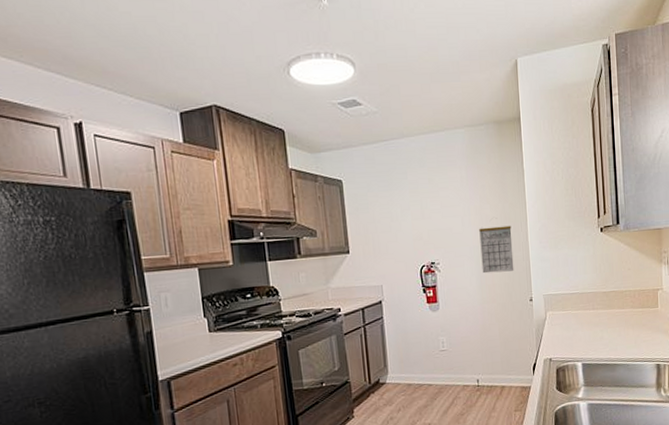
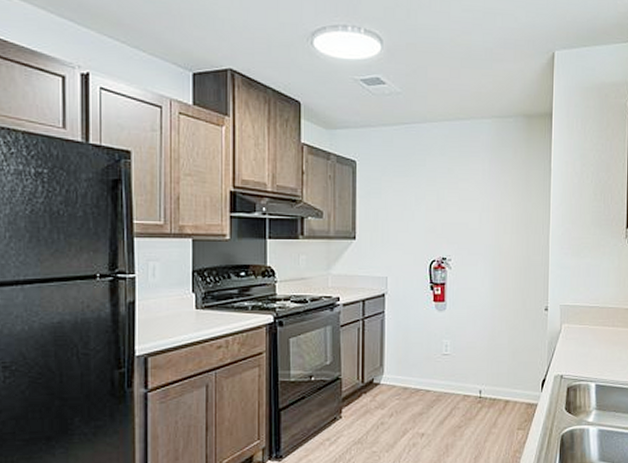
calendar: present [479,225,514,274] -> none [496,226,532,276]

